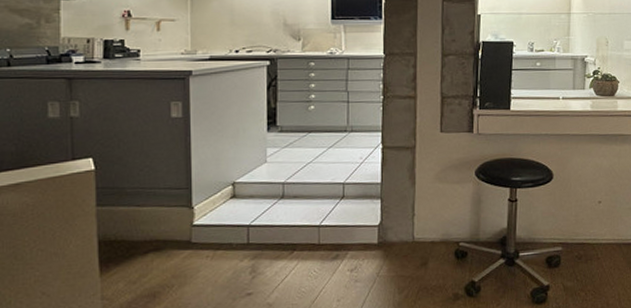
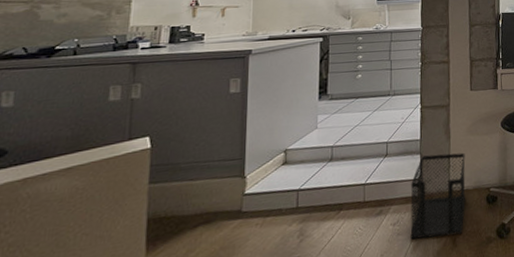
wastebasket: none [369,200,432,289] -> present [410,152,466,240]

